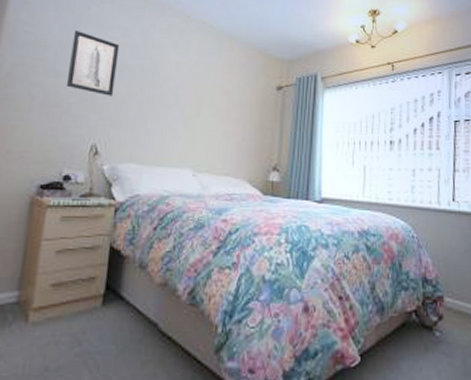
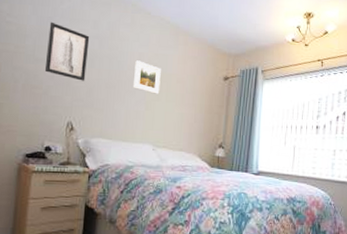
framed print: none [169,70,203,109] -> present [132,60,161,94]

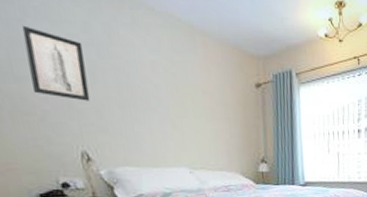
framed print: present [132,60,161,94] -> none [148,71,185,110]

